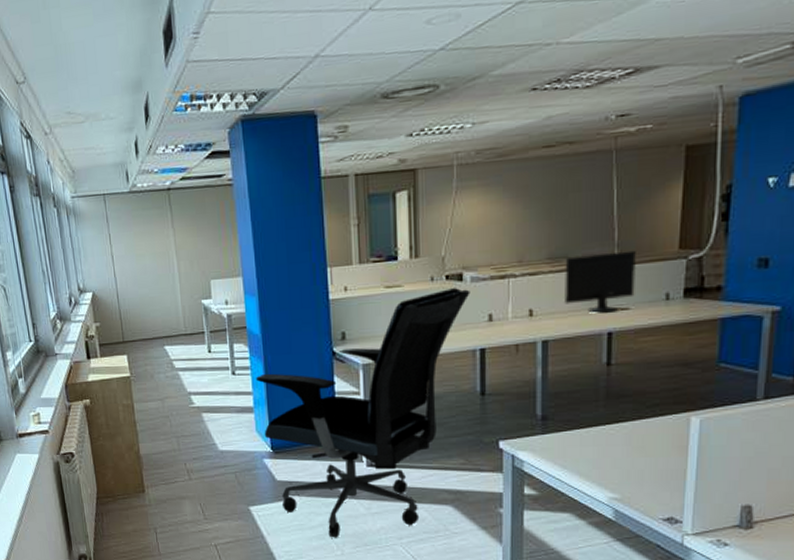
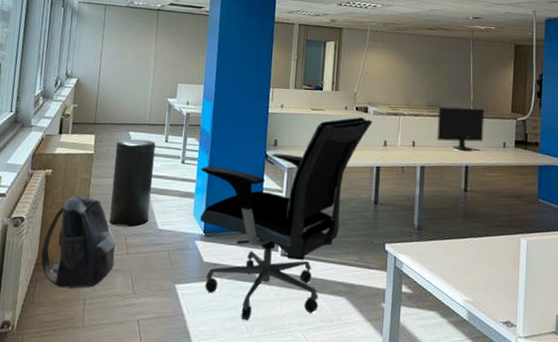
backpack: none [99,423,179,519] -> present [40,195,116,289]
pedal bin: none [153,352,207,452] -> present [109,139,156,227]

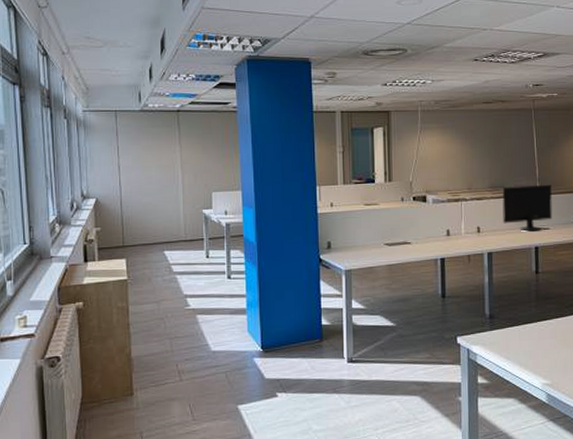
backpack: present [40,195,116,289] -> none [85,326,169,424]
pedal bin: present [109,139,156,227] -> none [152,257,200,353]
office chair: present [199,116,373,321] -> none [249,207,432,433]

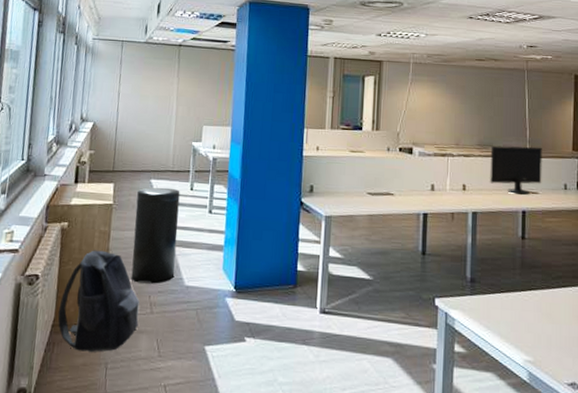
backpack: none [85,326,169,424] -> present [57,250,140,352]
pedal bin: none [152,257,200,353] -> present [131,187,180,284]

